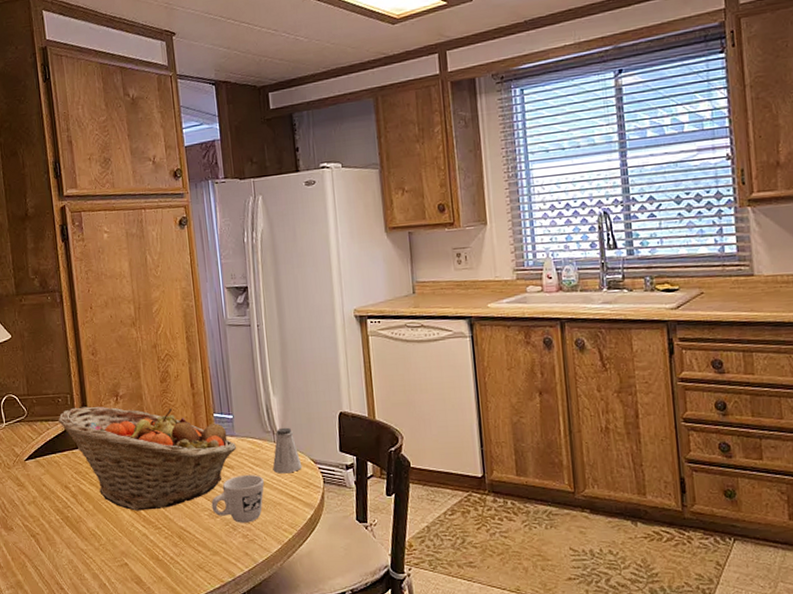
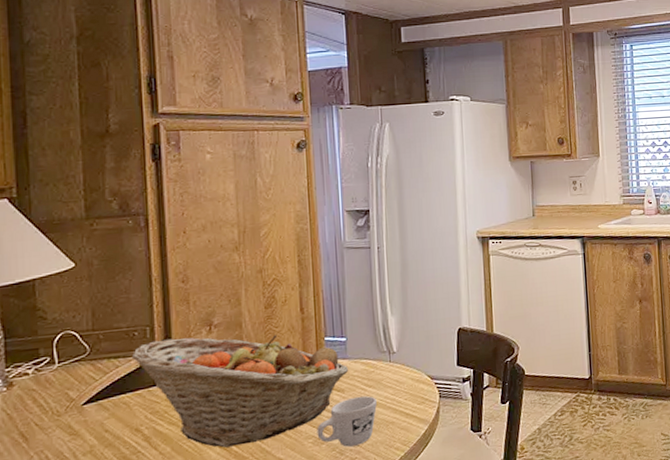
saltshaker: present [272,427,302,474] -> none [387,346,418,393]

